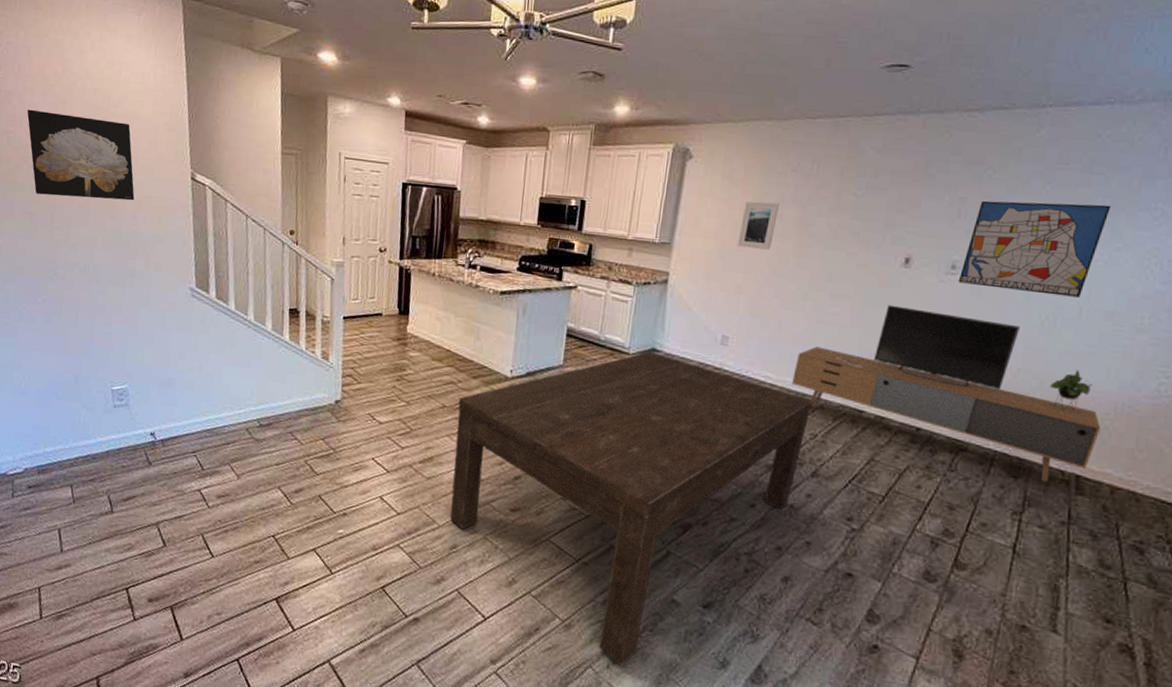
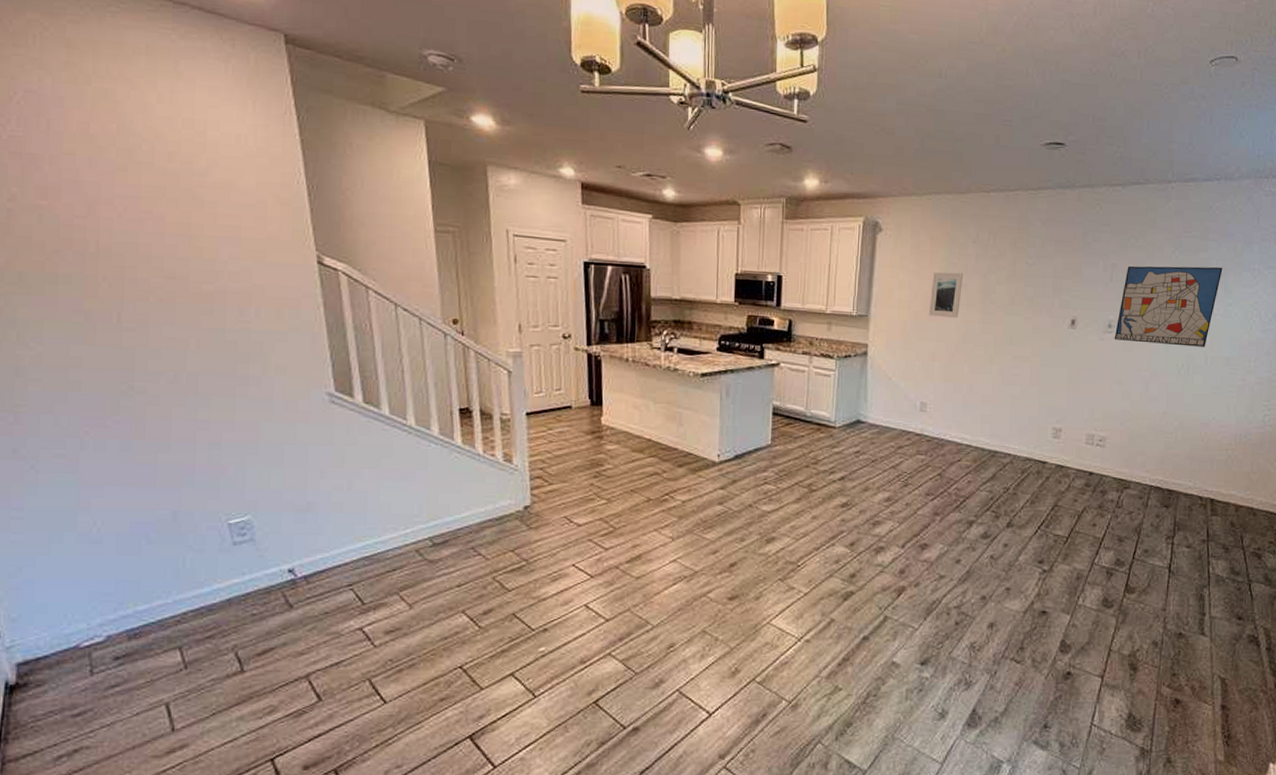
wall art: present [27,109,135,201] -> none [66,178,240,292]
dining table: present [450,351,813,667] -> none [664,423,1004,736]
media console: present [792,304,1102,482] -> none [985,363,1226,508]

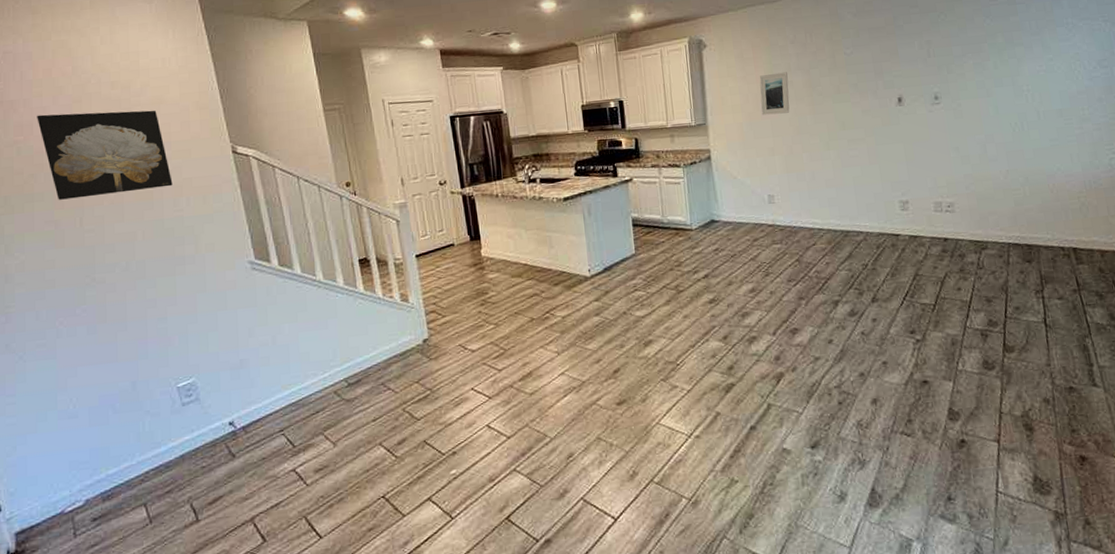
wall art: none [66,178,240,292] -> present [37,110,173,200]
wall art: present [1114,265,1223,347] -> none [942,26,1037,110]

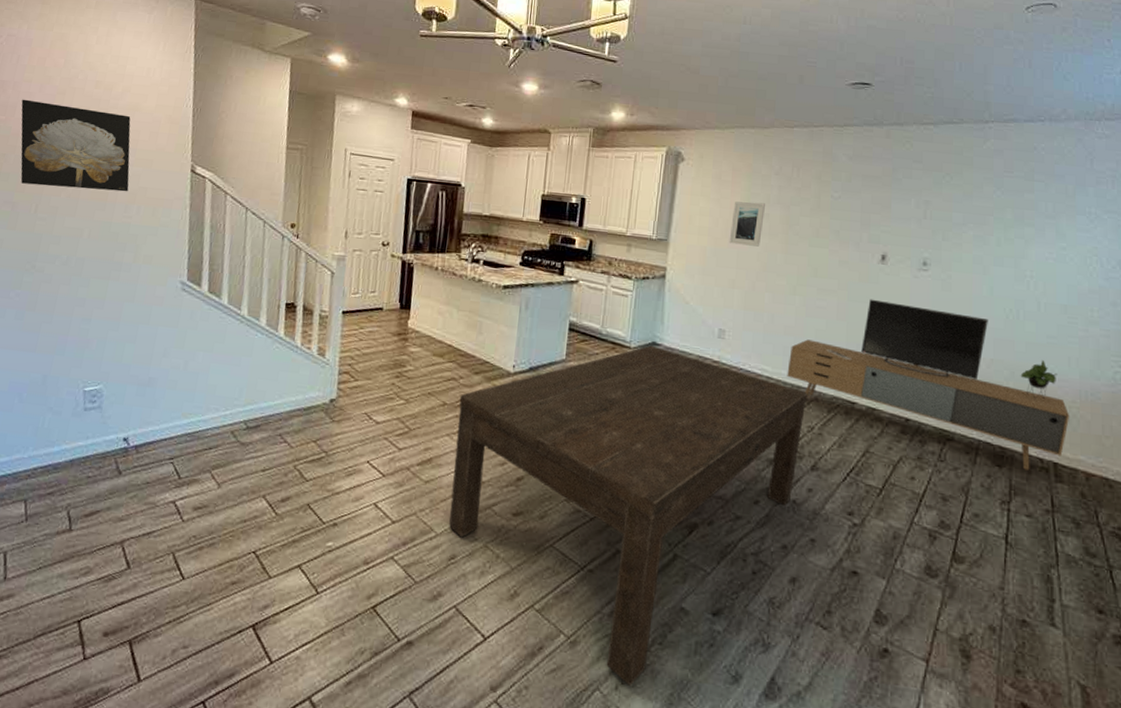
dining table: none [545,223,860,528] -> present [449,345,808,687]
media console: none [834,135,1080,260] -> present [787,299,1070,471]

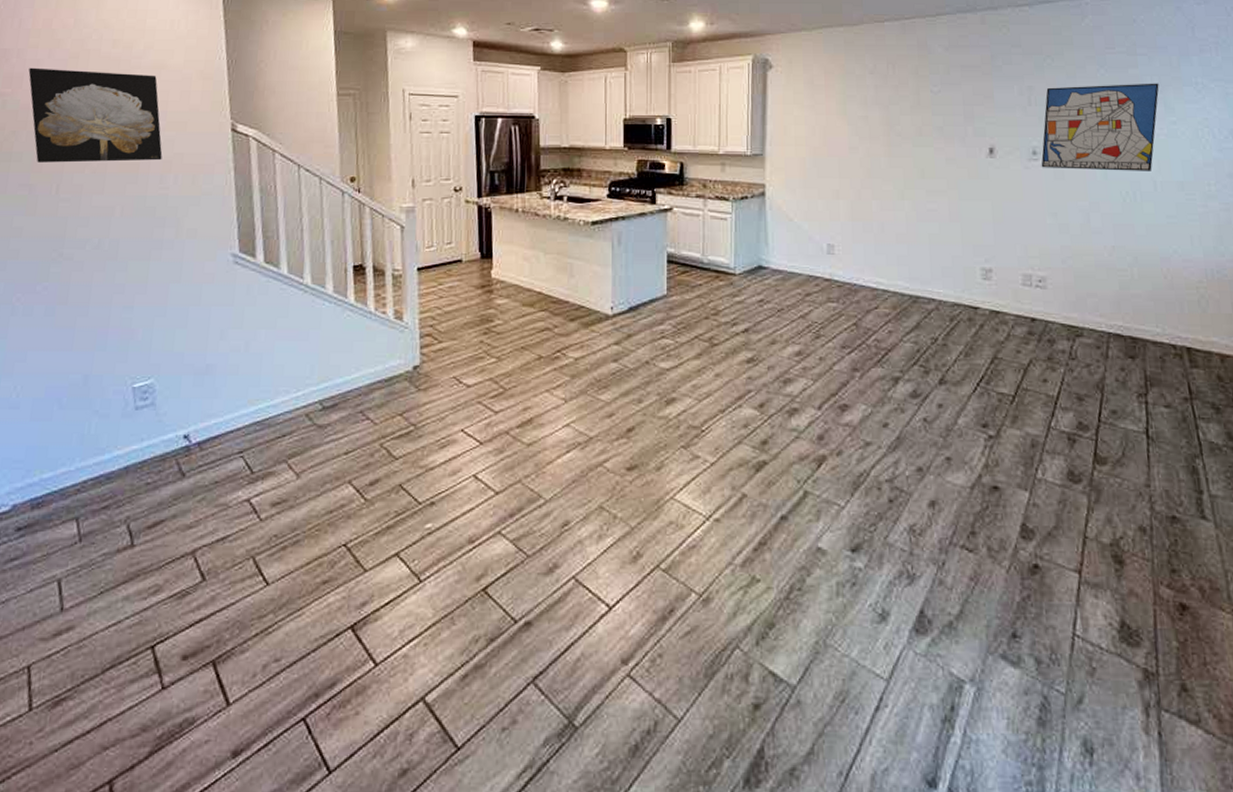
dining table: present [449,345,808,687] -> none [556,269,928,640]
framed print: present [729,201,765,247] -> none [828,105,863,152]
media console: present [787,299,1070,471] -> none [903,196,1199,359]
wall art: none [930,203,1053,292] -> present [1041,83,1159,171]

